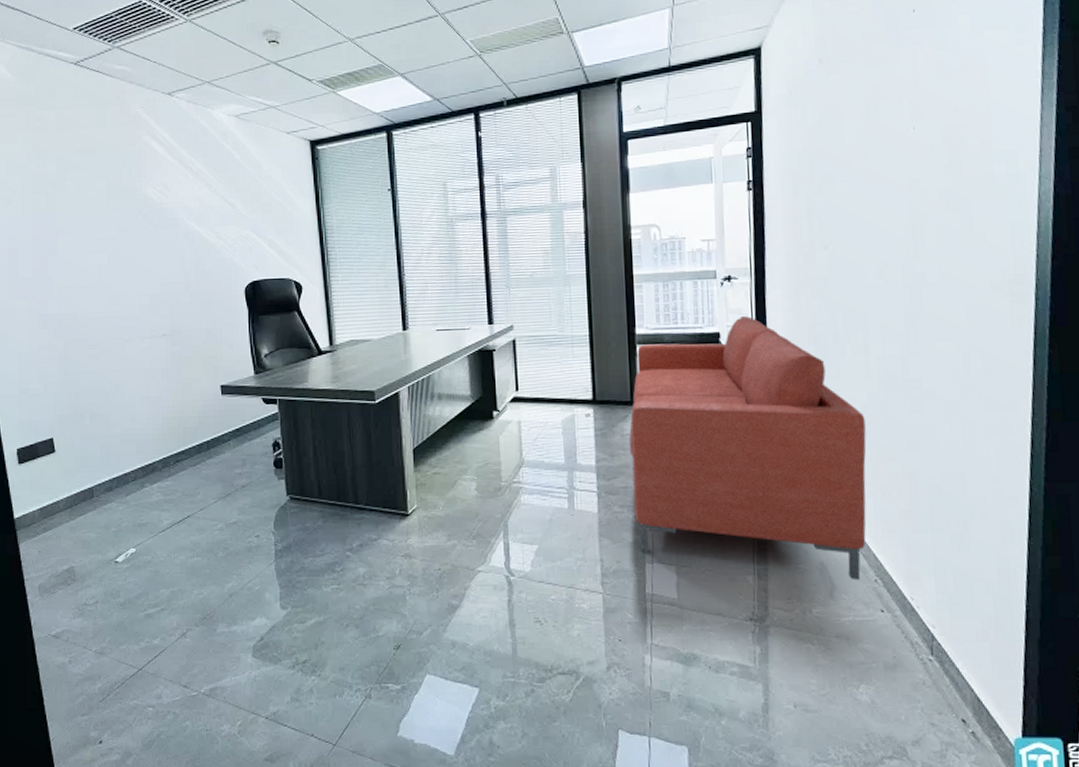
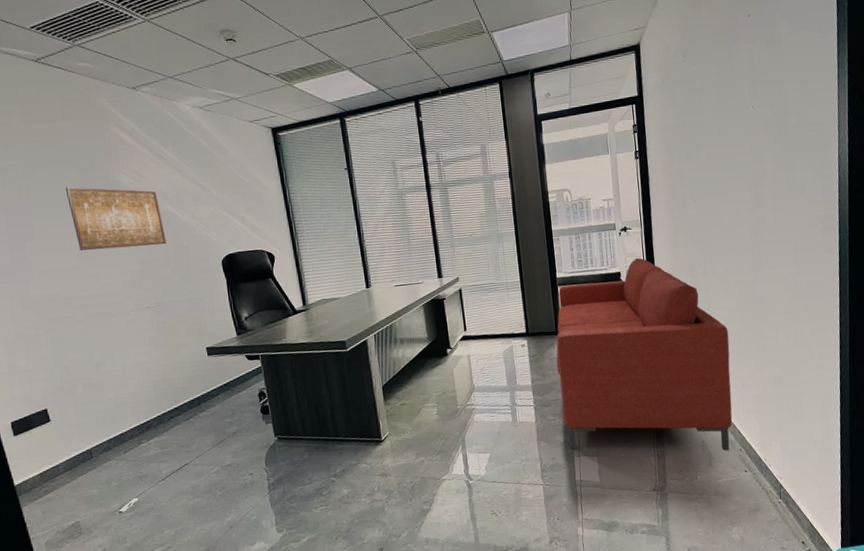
wall art: none [92,198,188,269] -> present [65,186,167,251]

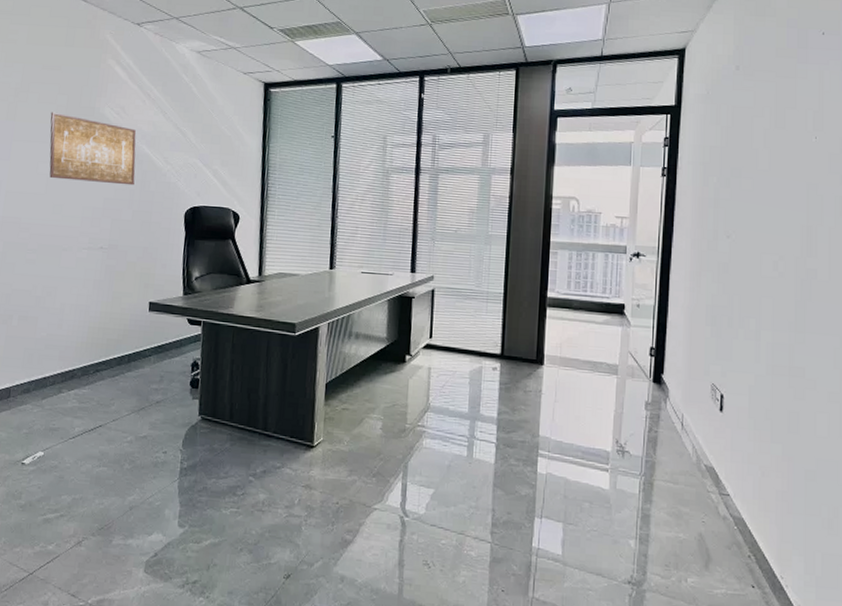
sofa: present [556,258,733,451] -> none [529,292,751,555]

